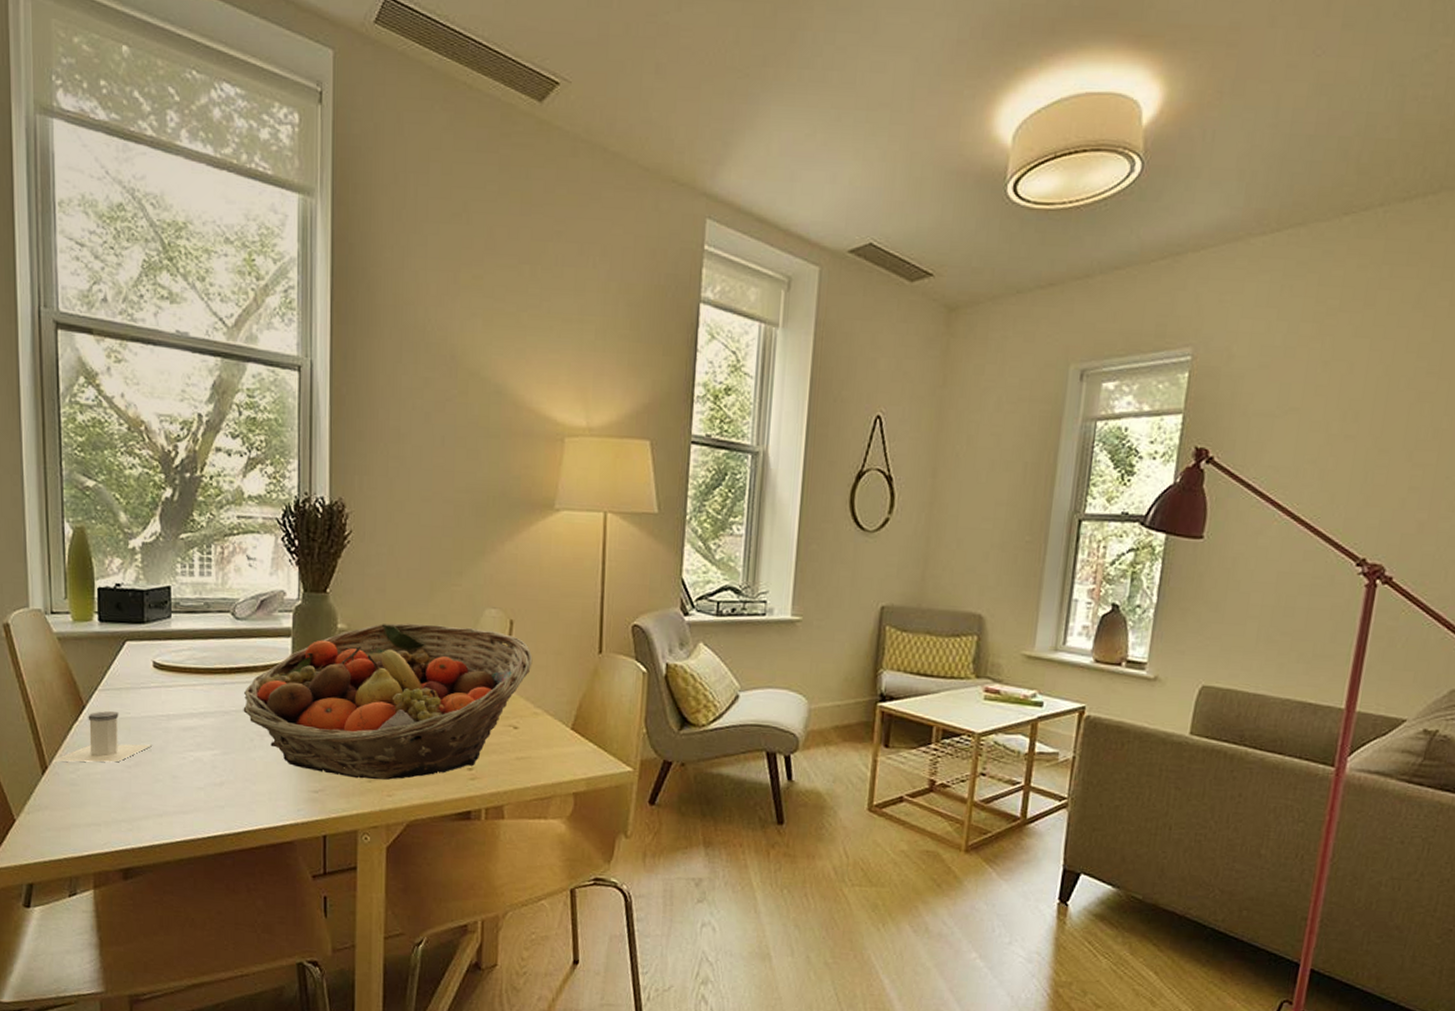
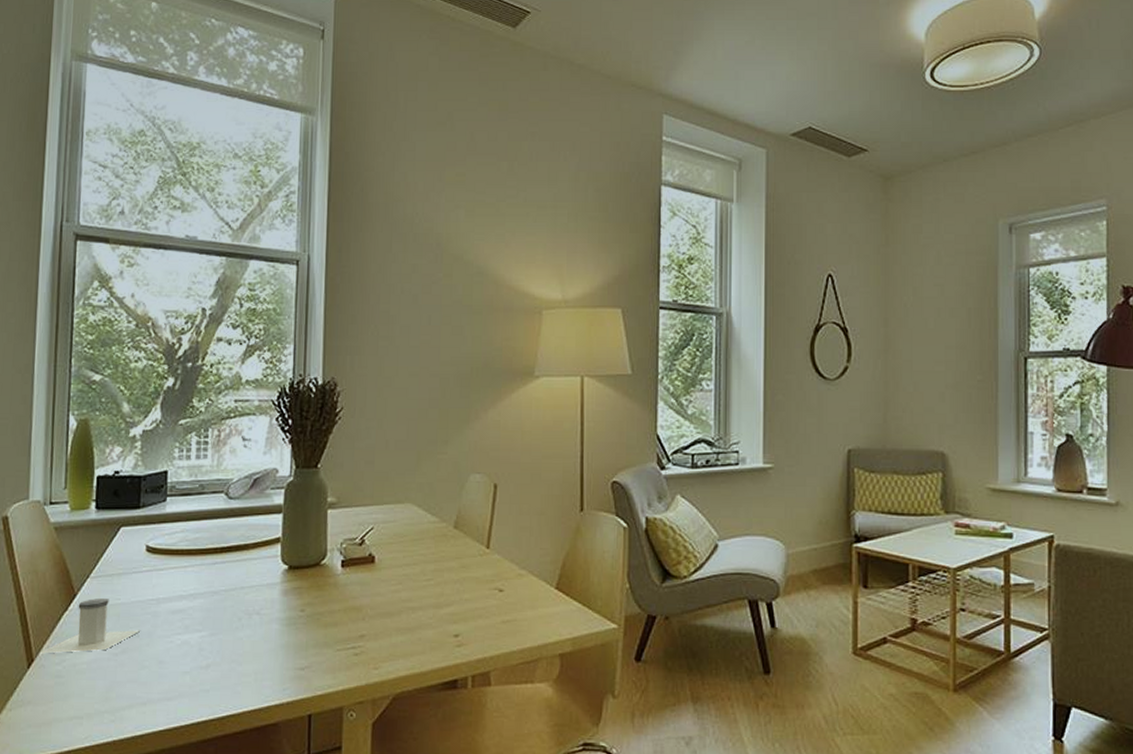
fruit basket: present [243,623,533,780] -> none [232,492,517,653]

